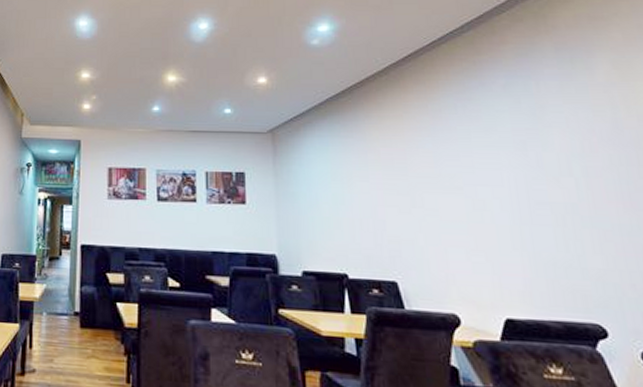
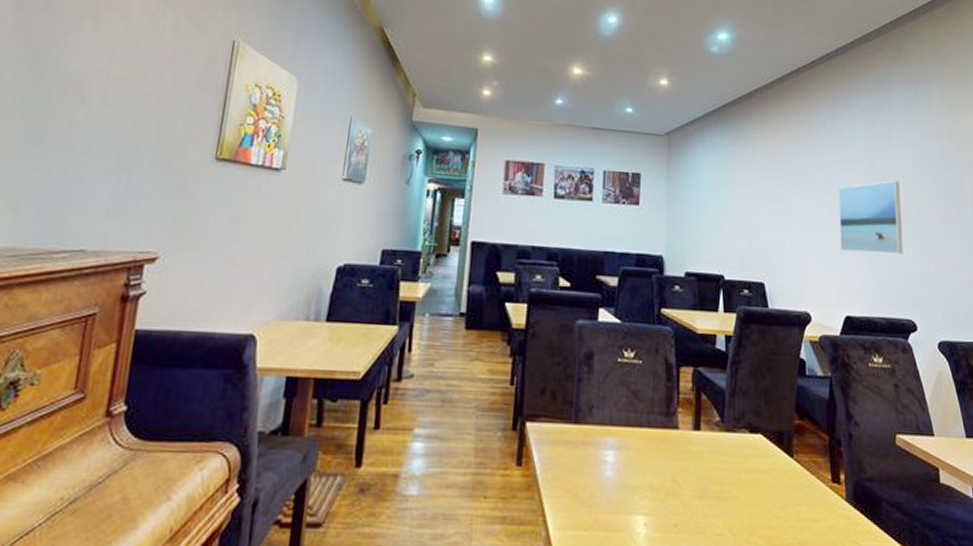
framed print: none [481,163,577,247] -> present [839,180,903,254]

